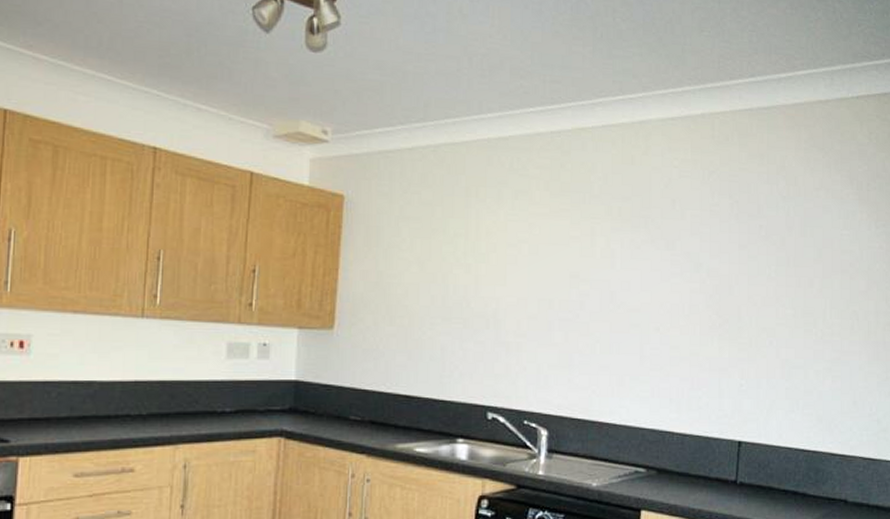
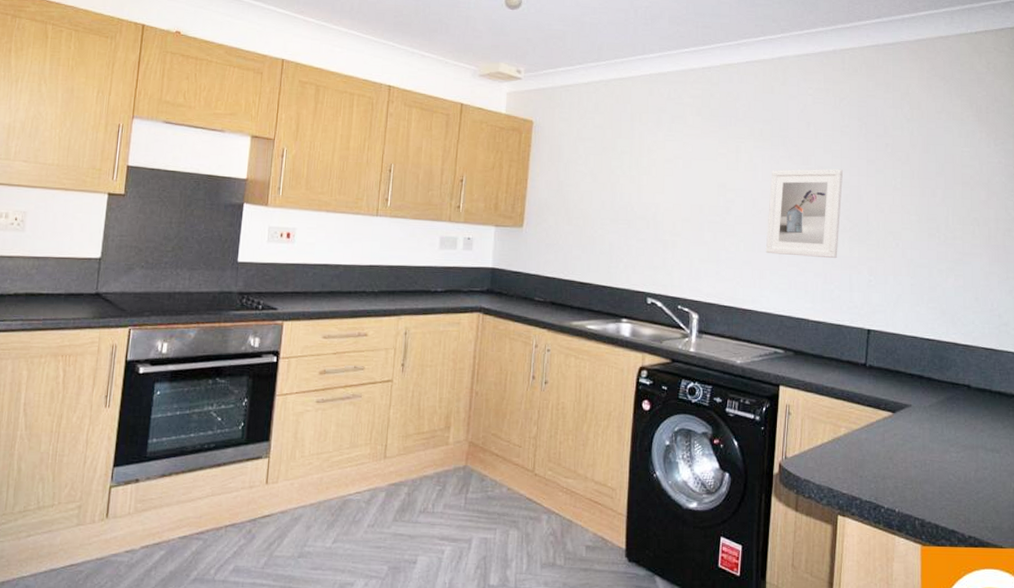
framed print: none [625,255,712,361] -> present [765,169,843,259]

